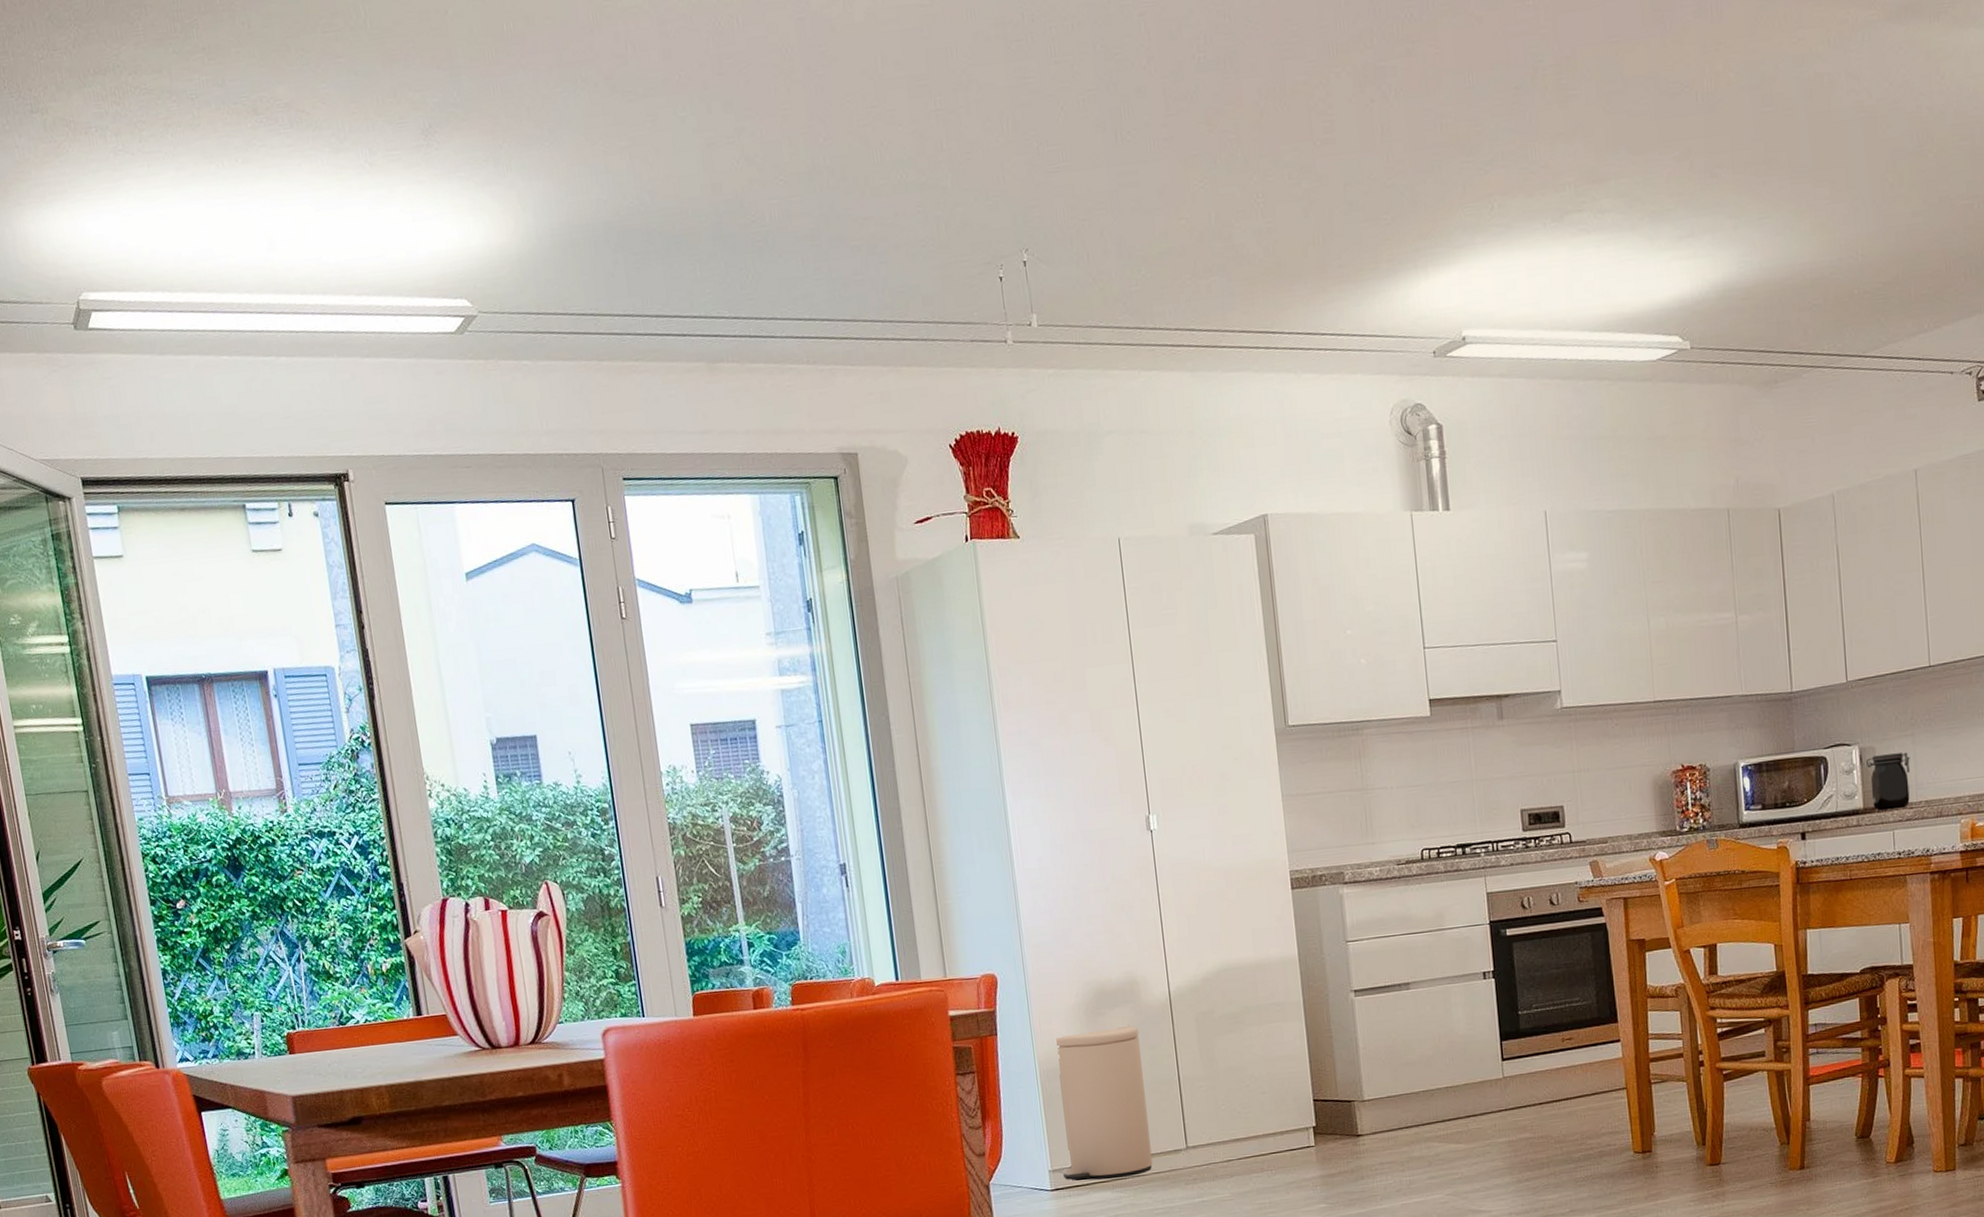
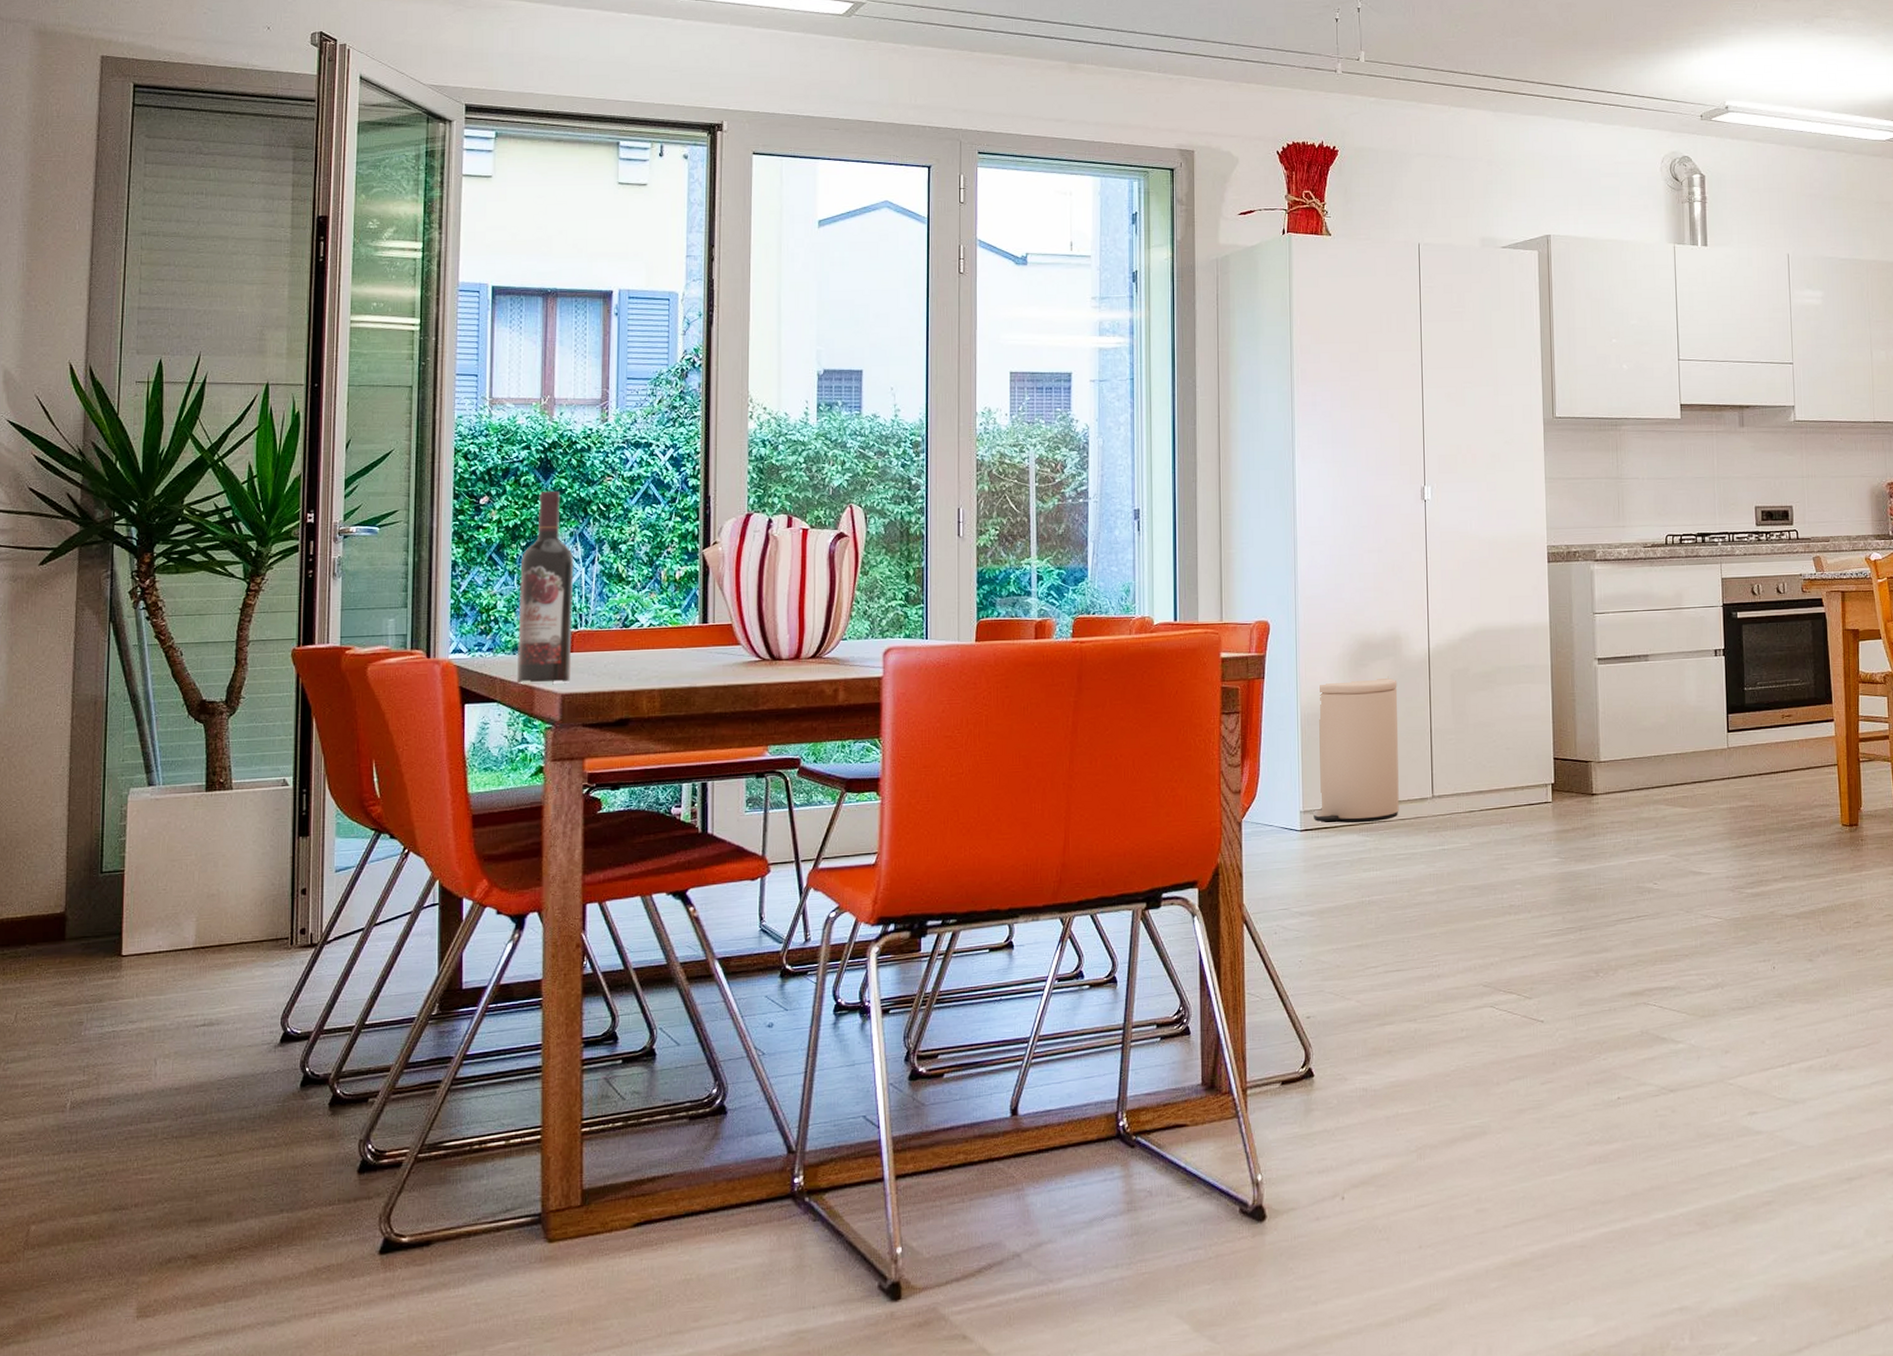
wine bottle: none [228,889,298,1090] -> present [517,490,574,685]

